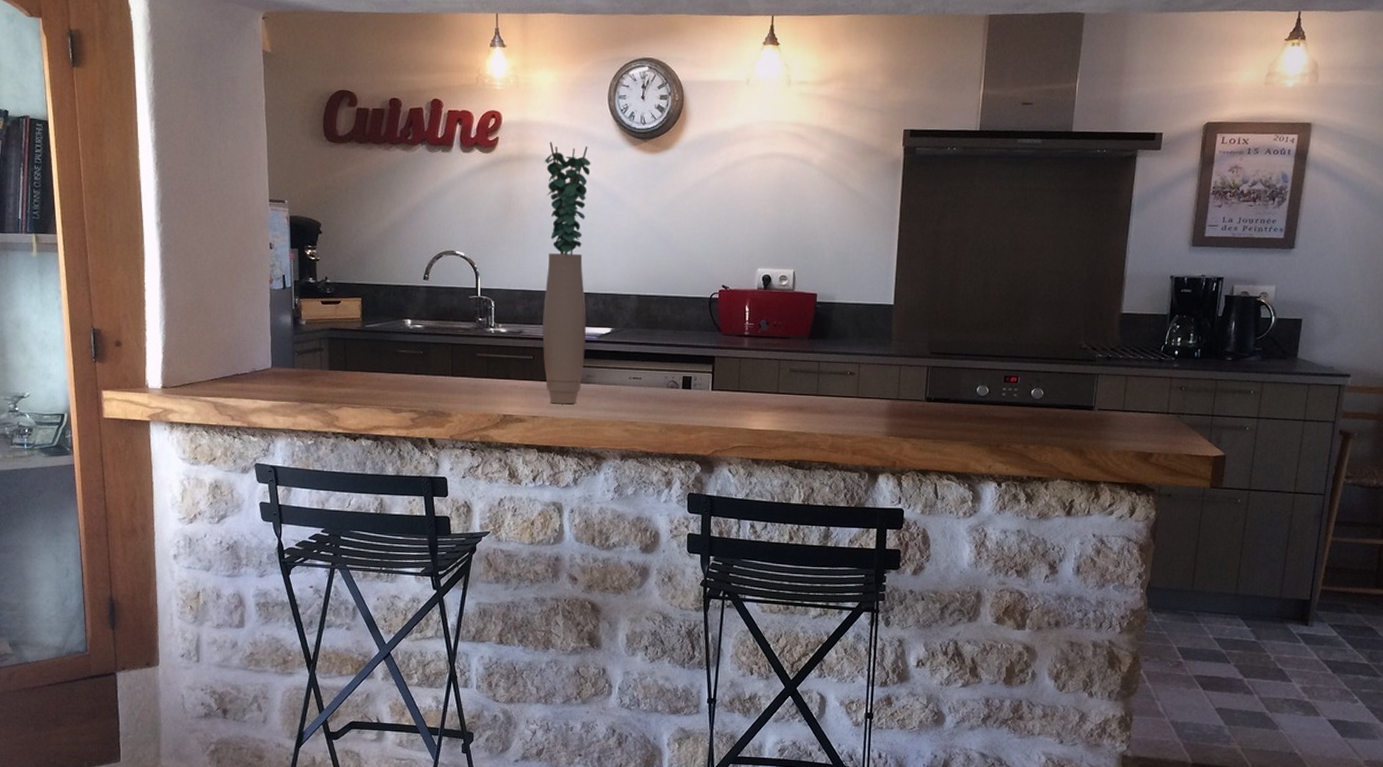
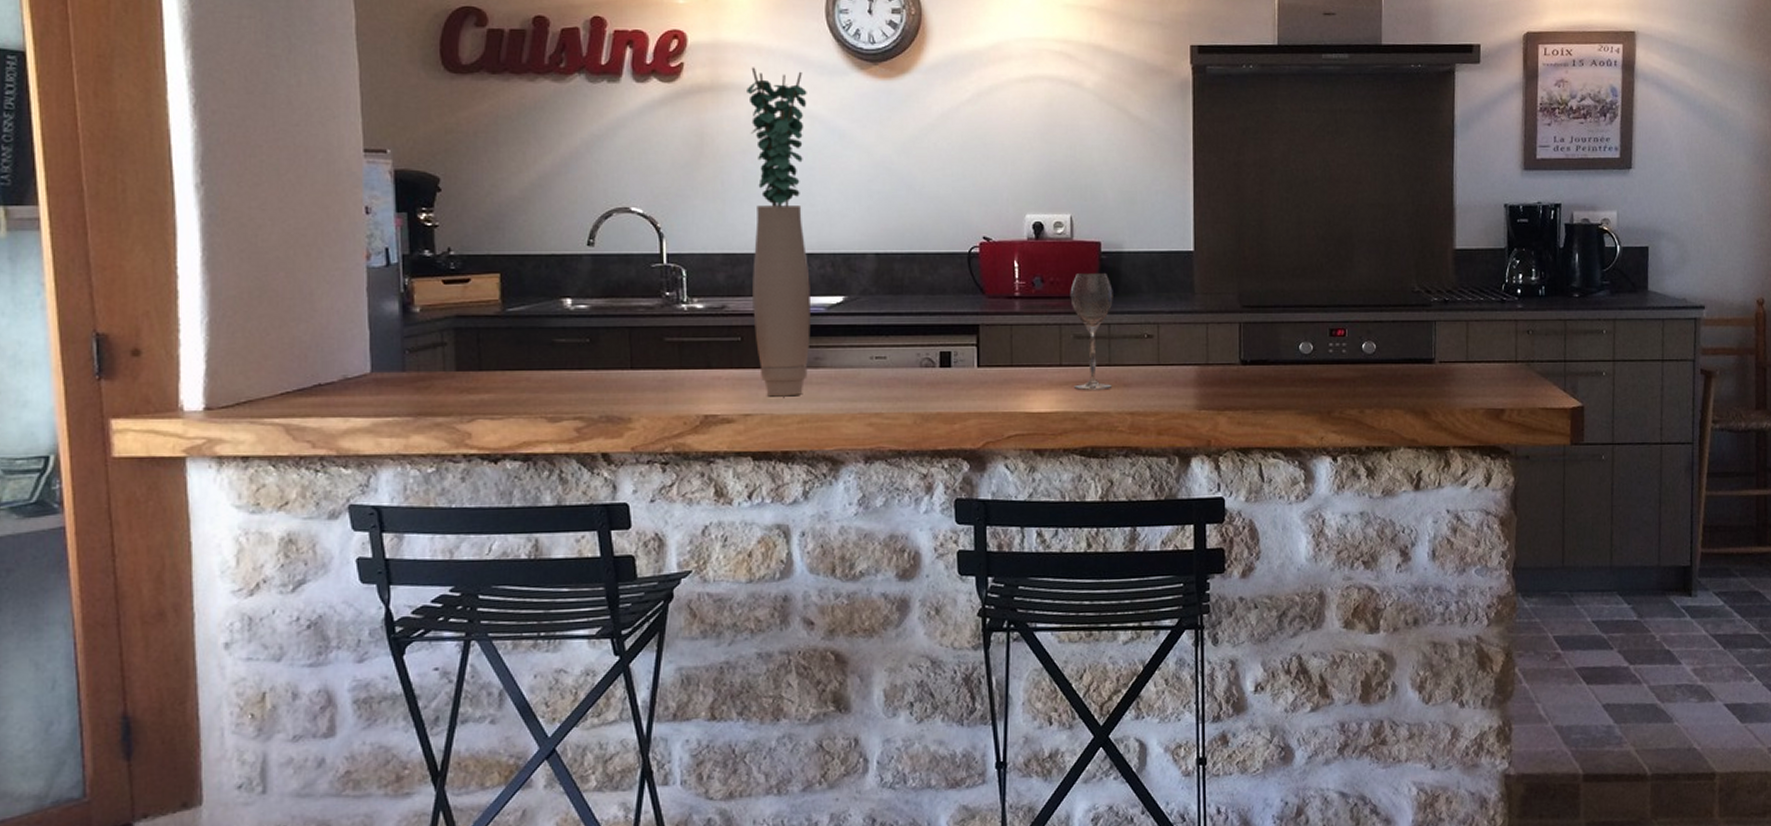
wineglass: none [787,319,824,416] -> present [1070,273,1113,391]

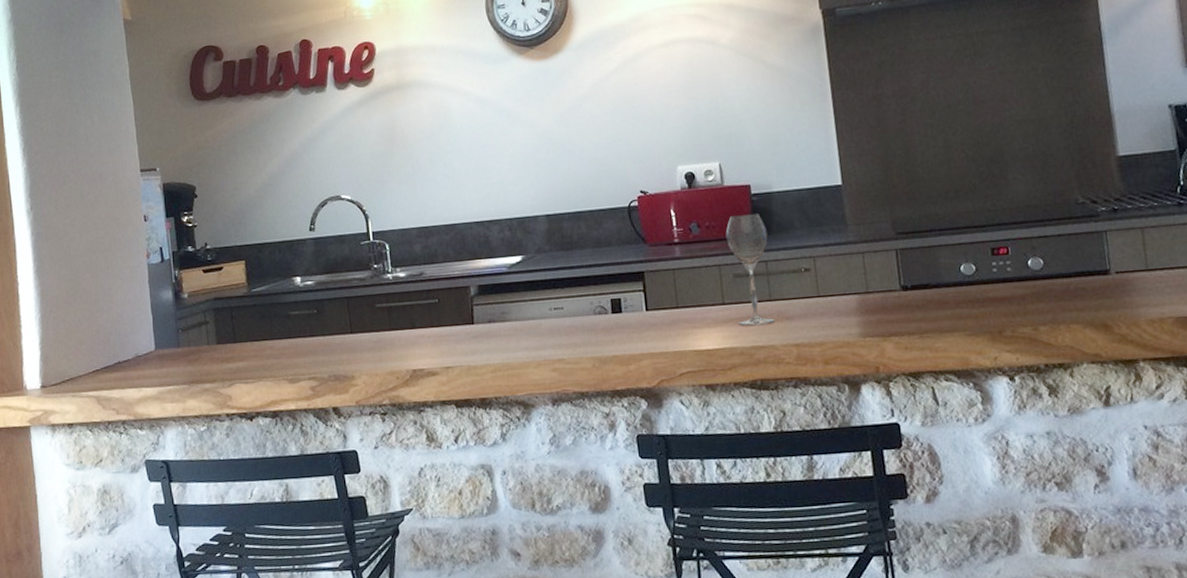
vase: present [747,67,811,397] -> none [426,63,497,350]

